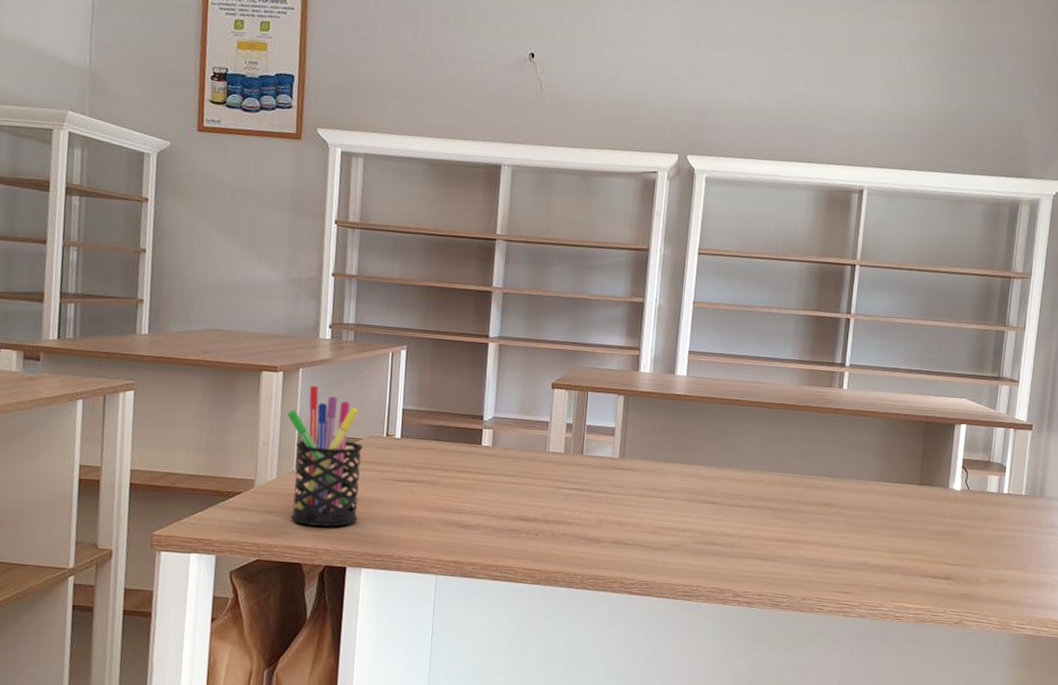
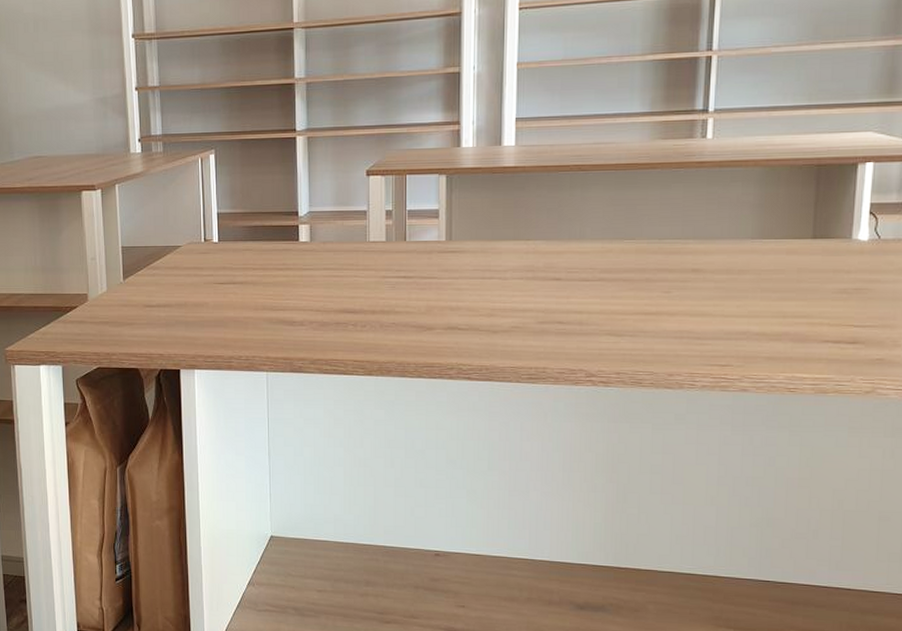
pen holder: present [287,385,363,527] -> none [110,199,186,333]

